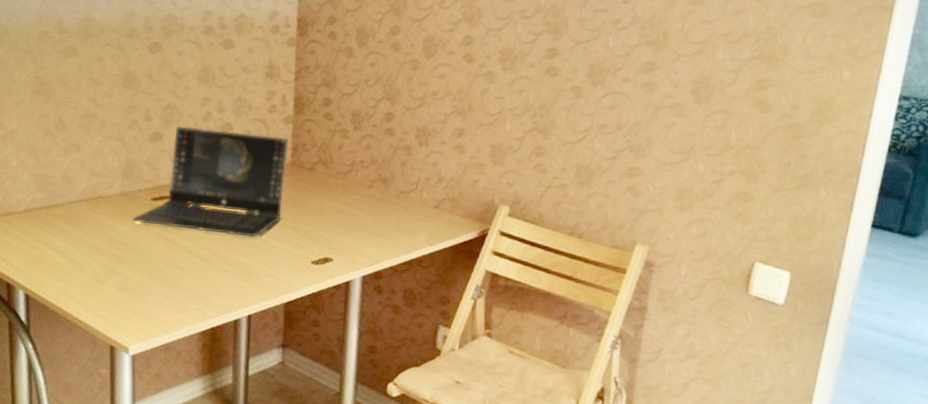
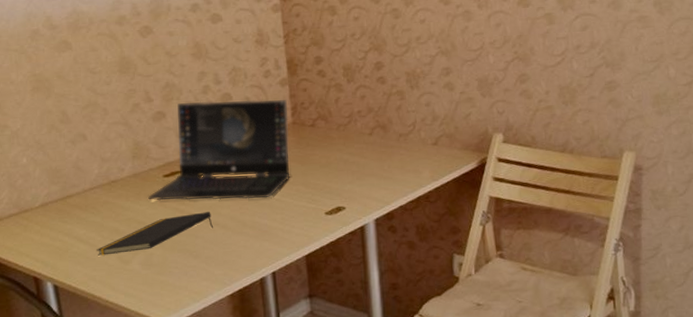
notepad: none [73,242,194,272] -> present [97,212,213,256]

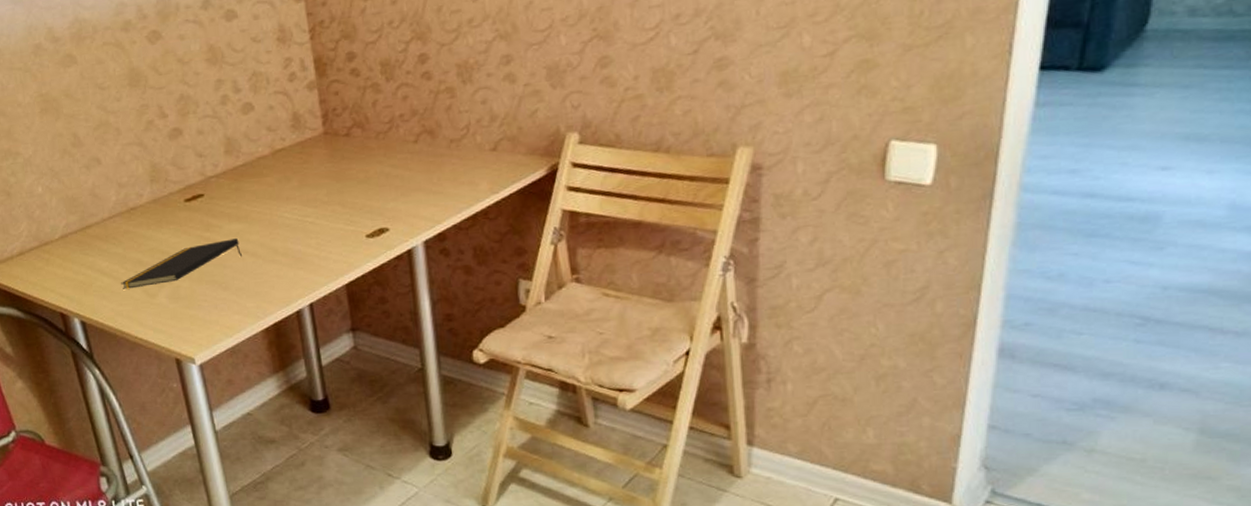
laptop: present [148,99,290,201] -> none [170,106,323,228]

